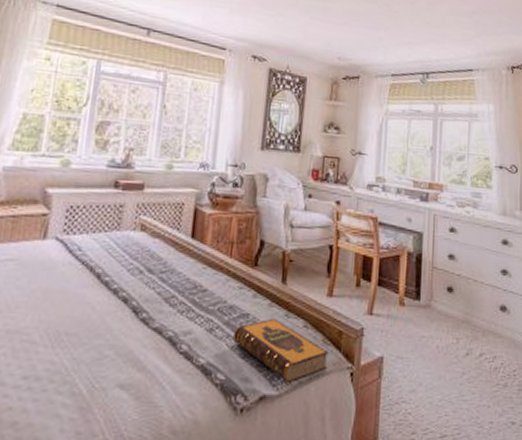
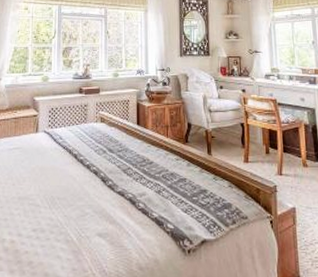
hardback book: present [232,318,329,384] -> none [175,181,252,231]

